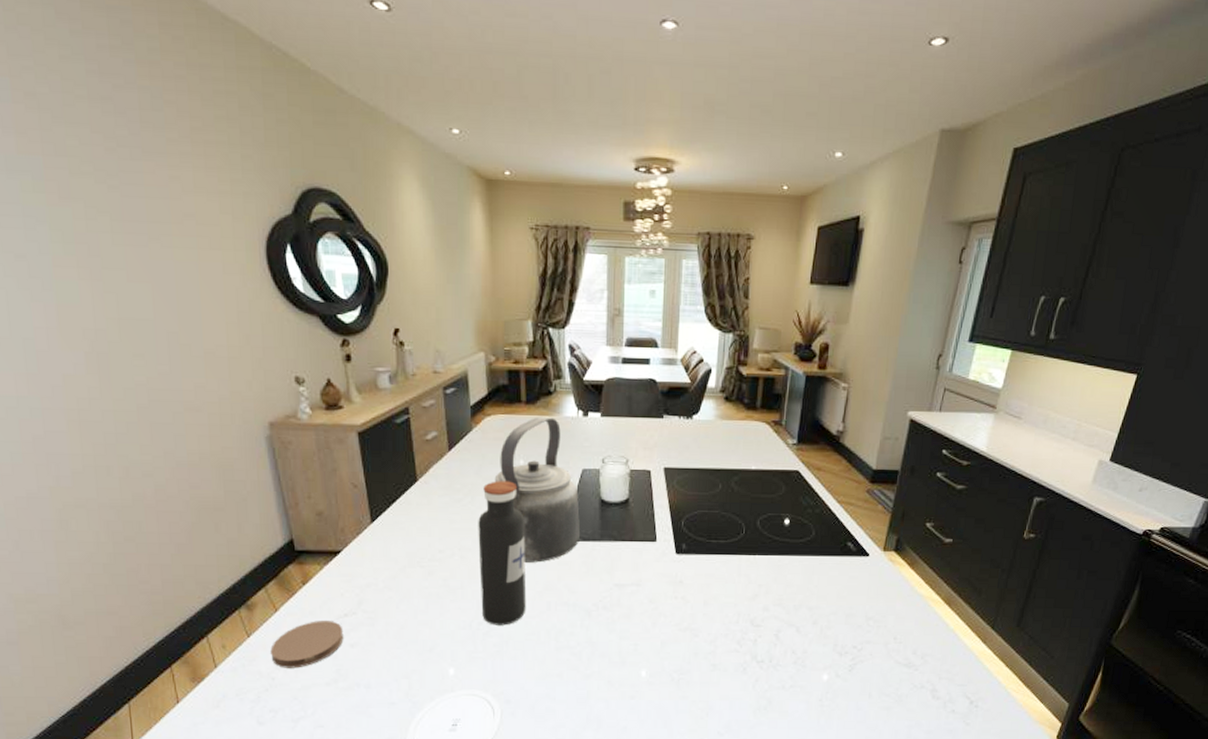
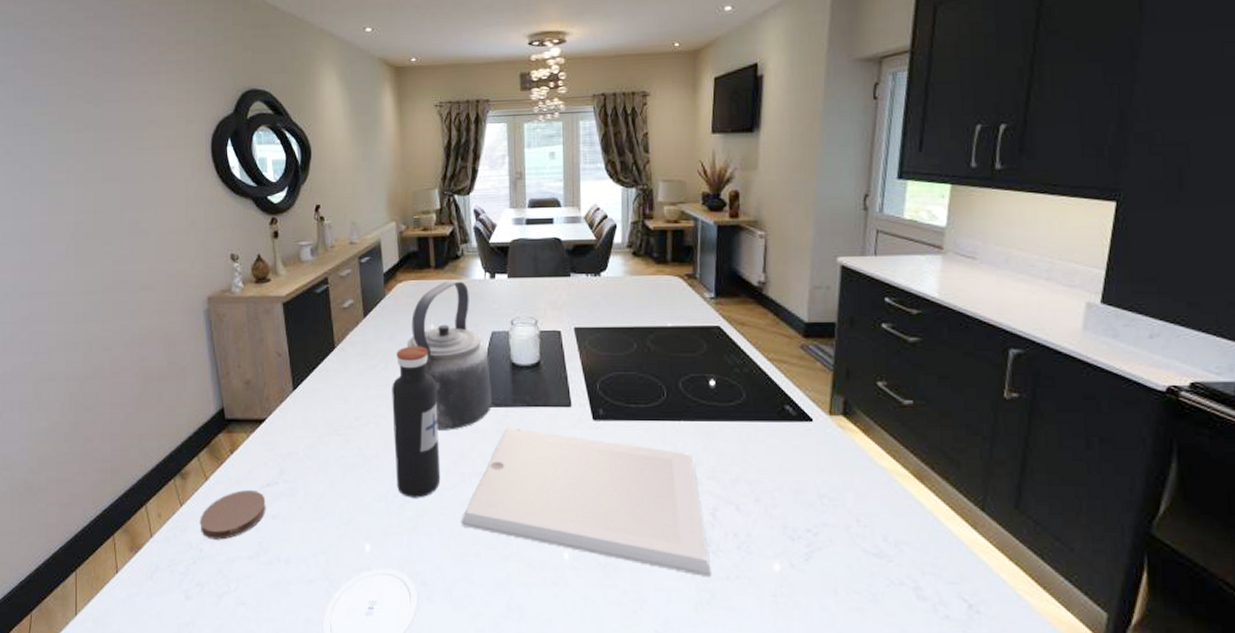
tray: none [545,560,771,688] -> present [460,427,712,578]

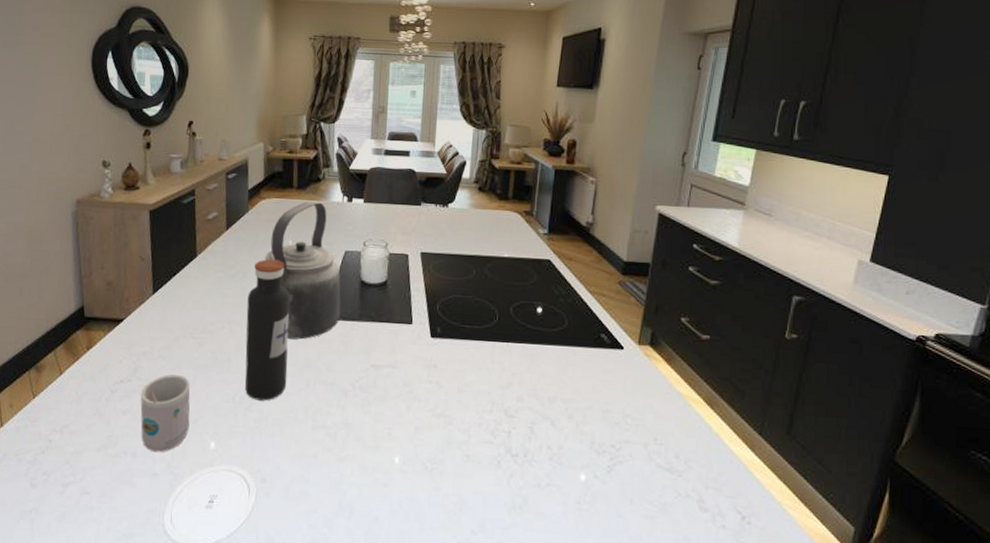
coaster: present [200,489,266,540] -> none [51,385,118,432]
mug: none [288,475,342,558] -> present [140,374,190,453]
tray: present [460,427,712,578] -> none [302,339,526,485]

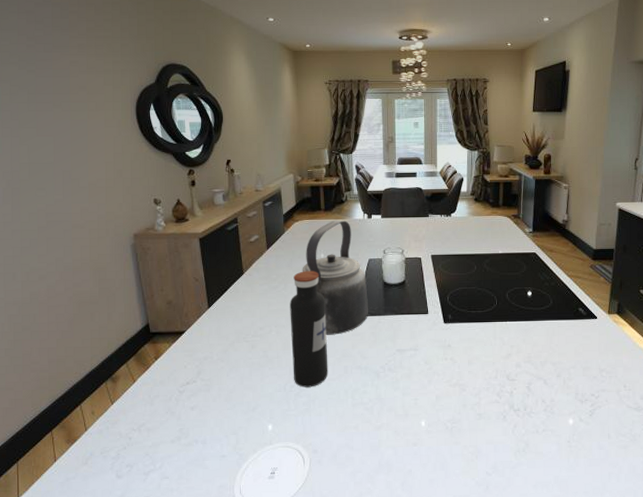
mug: present [140,374,190,453] -> none [205,373,249,439]

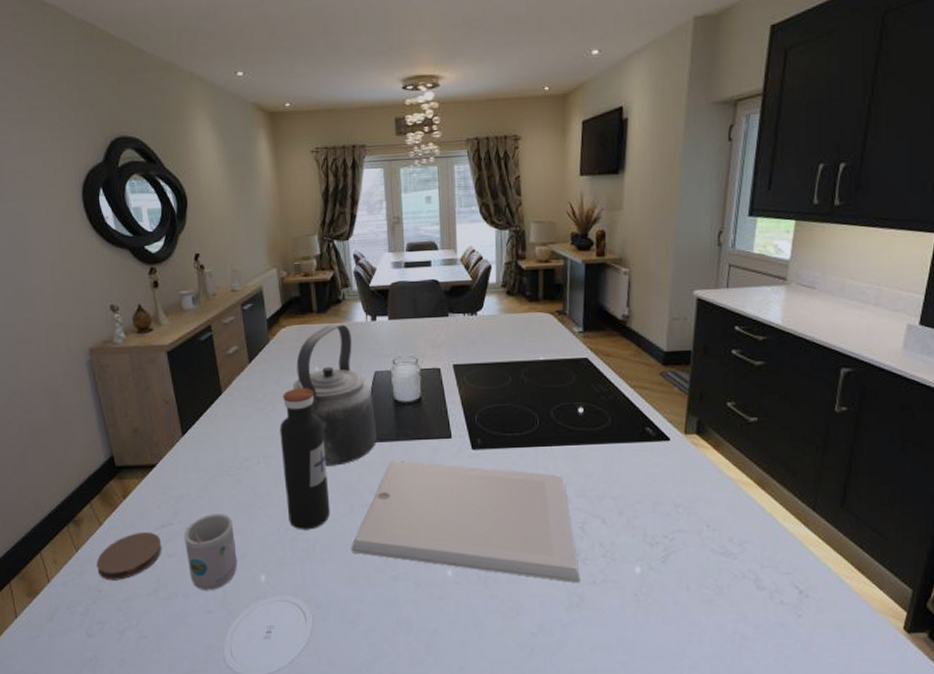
coaster: none [129,387,186,429] -> present [96,531,162,581]
mug: none [205,373,249,439] -> present [183,514,238,591]
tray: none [343,331,526,432] -> present [350,460,581,584]

